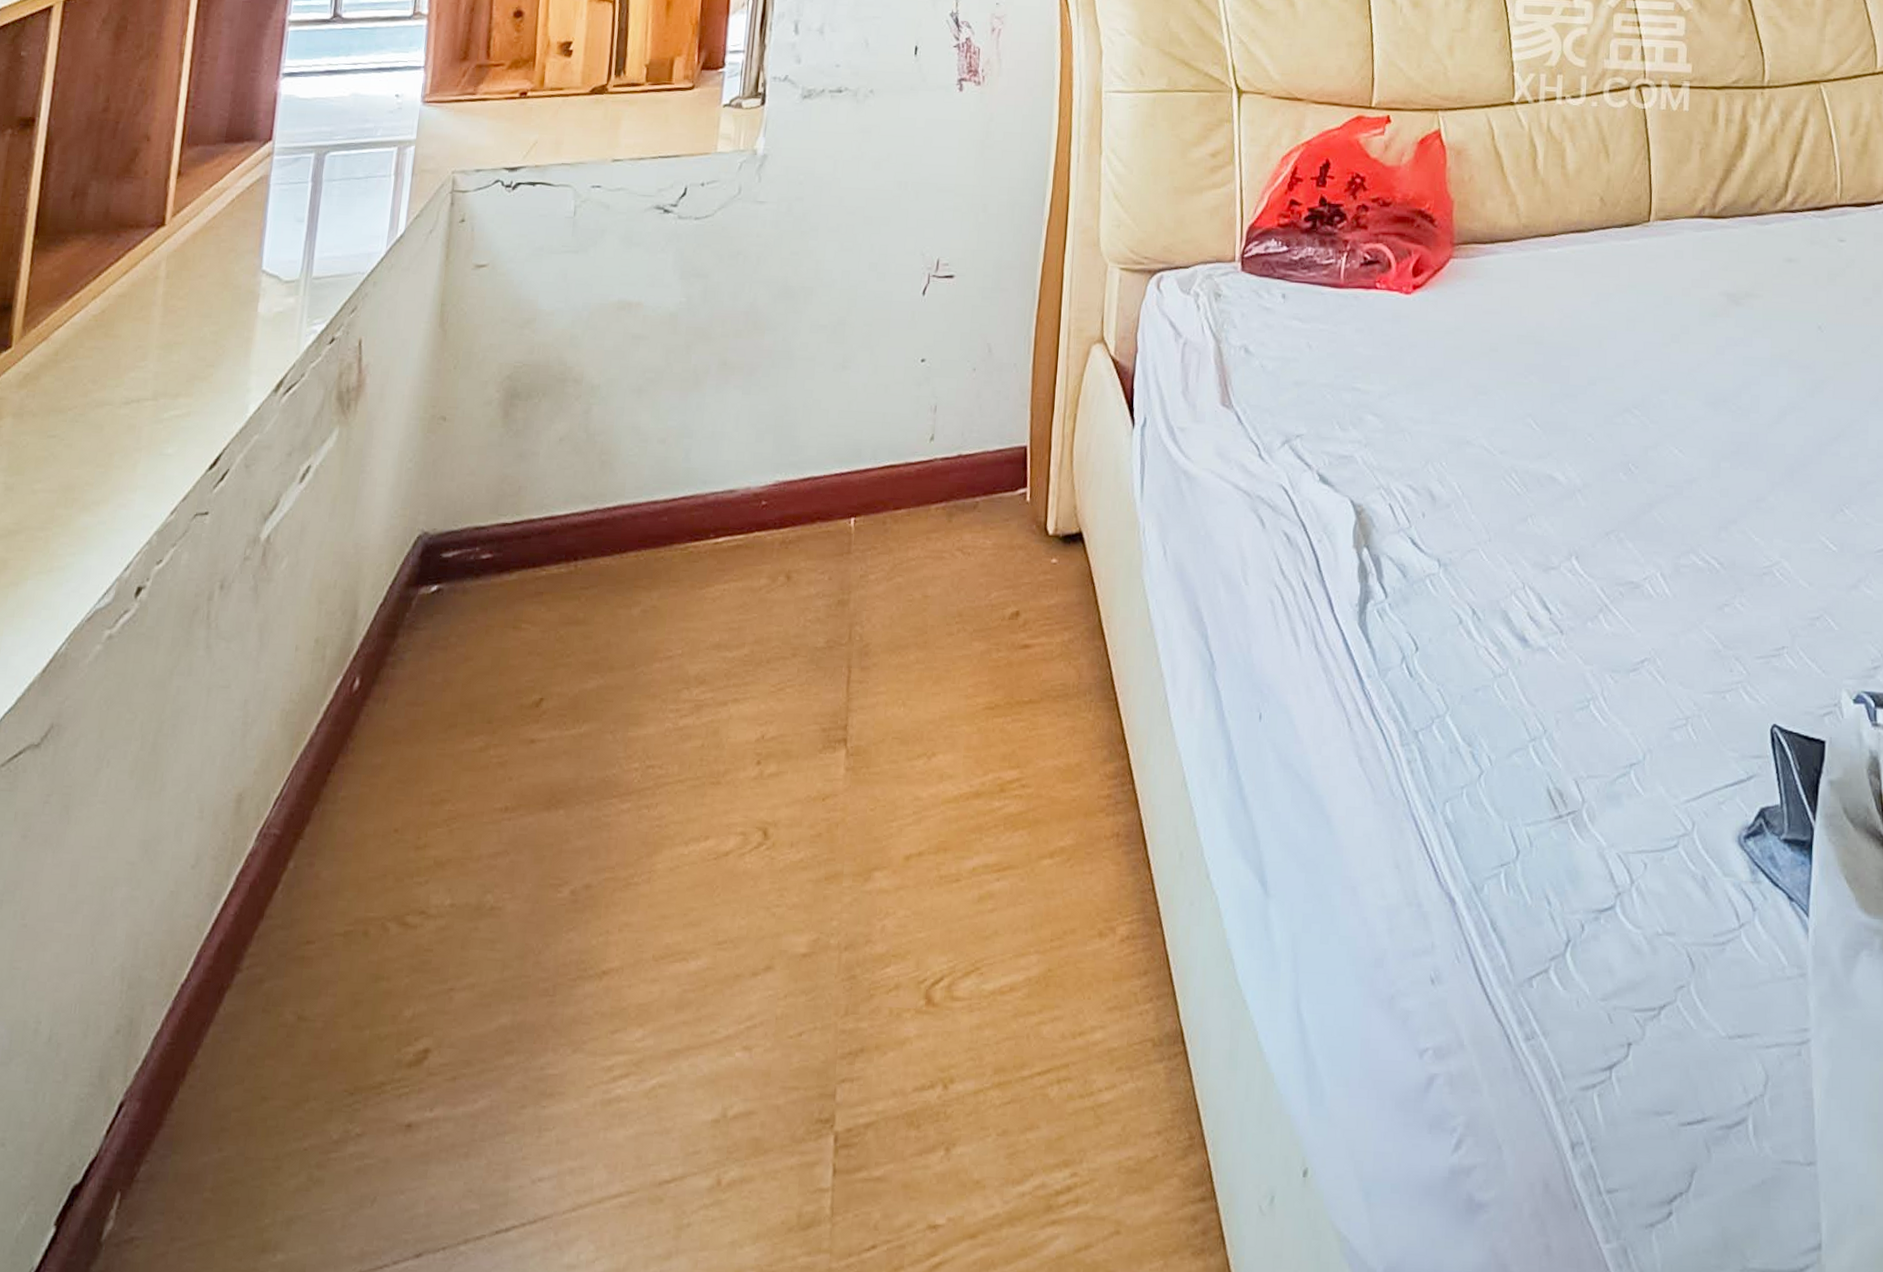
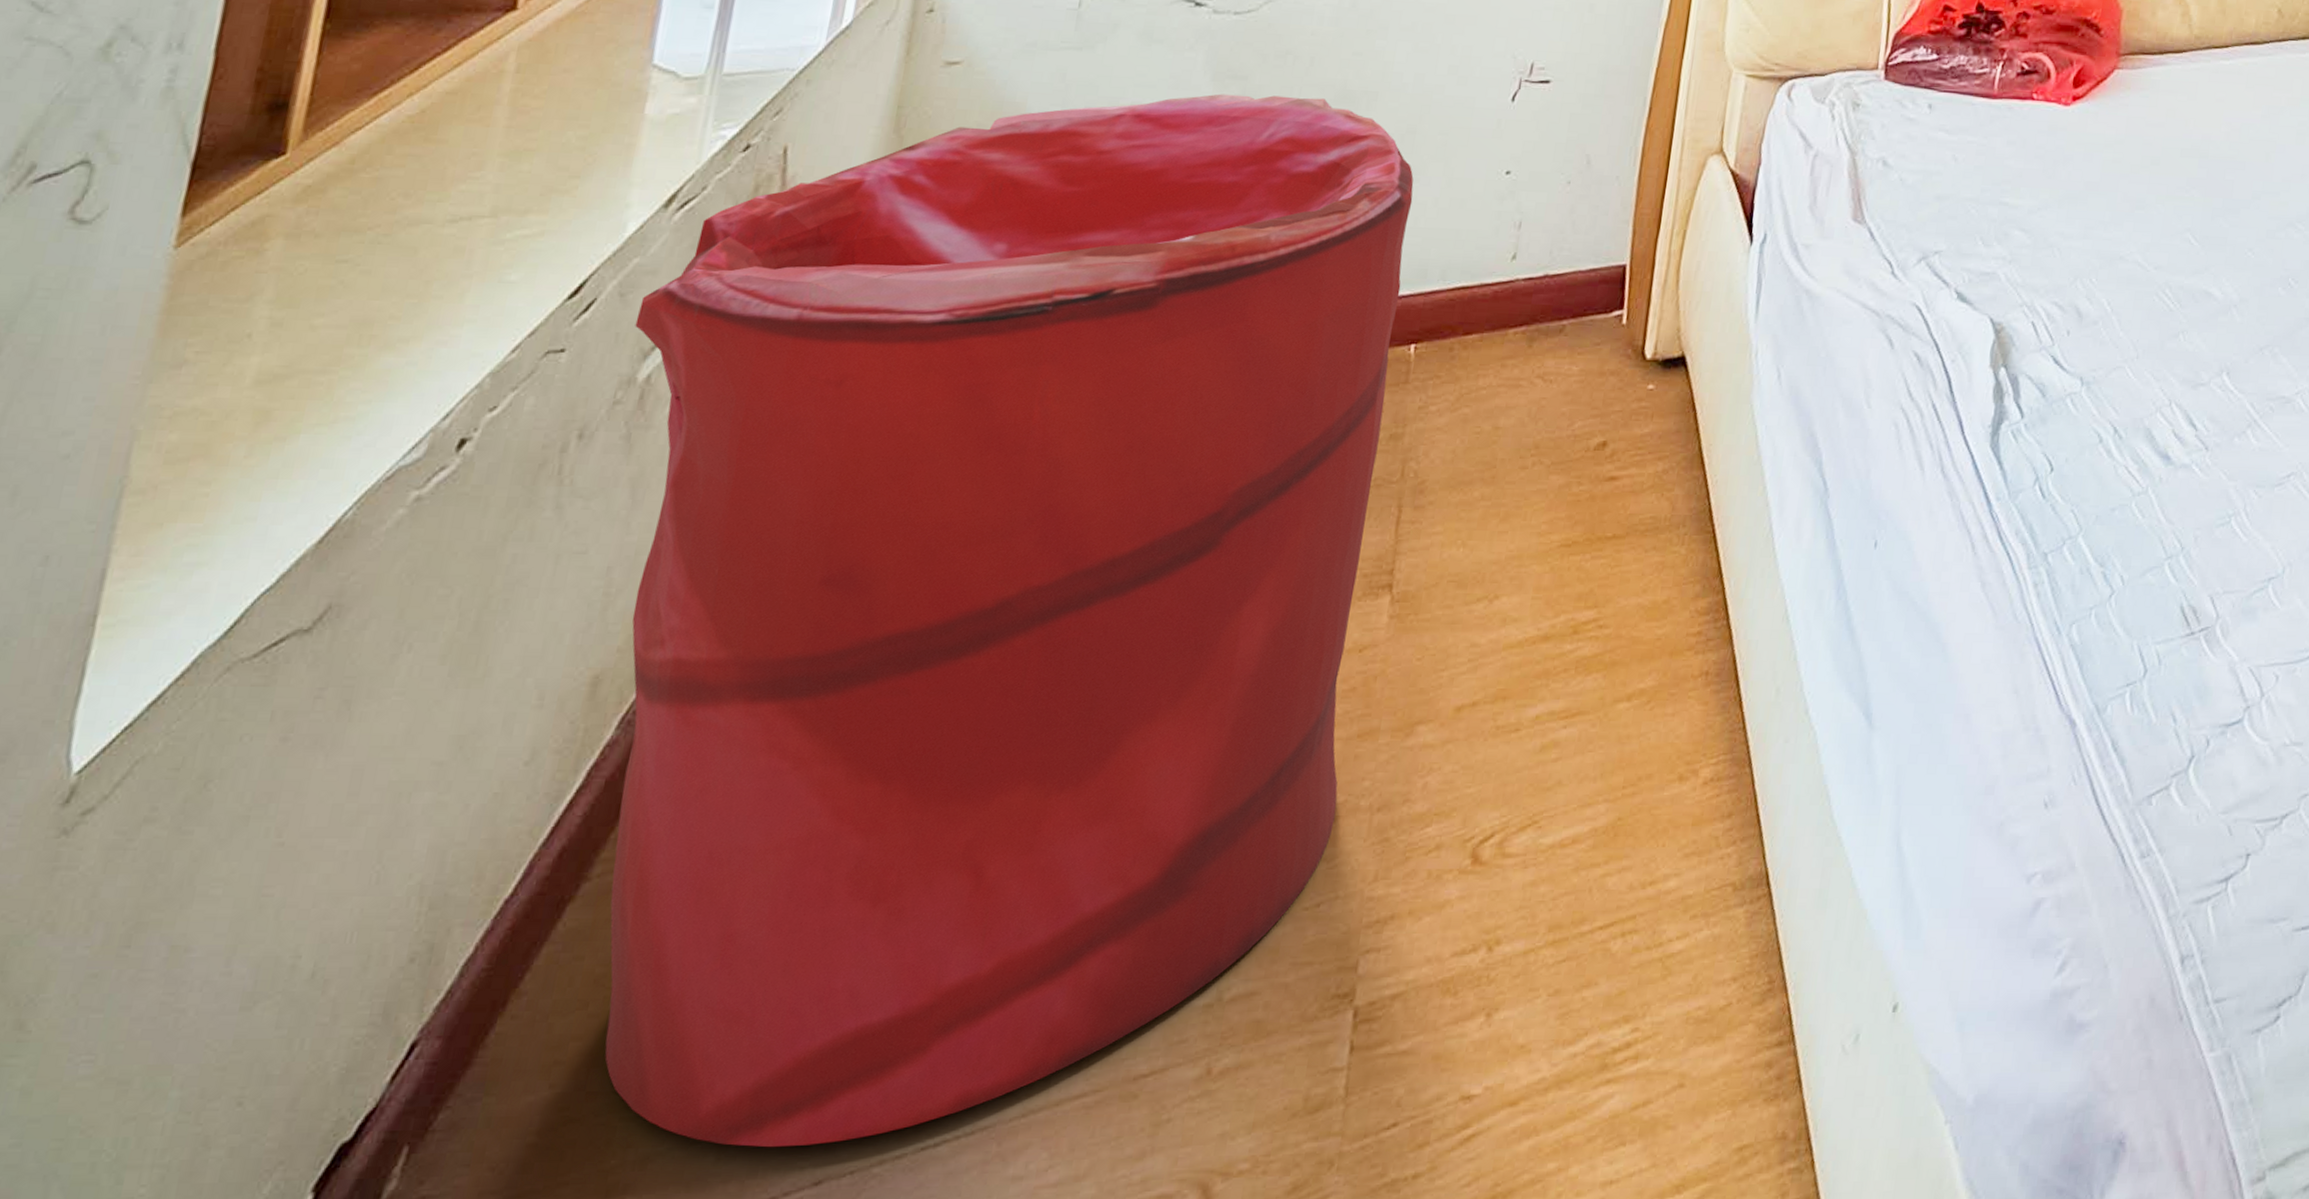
laundry hamper: none [257,290,846,1221] -> present [604,94,1414,1148]

